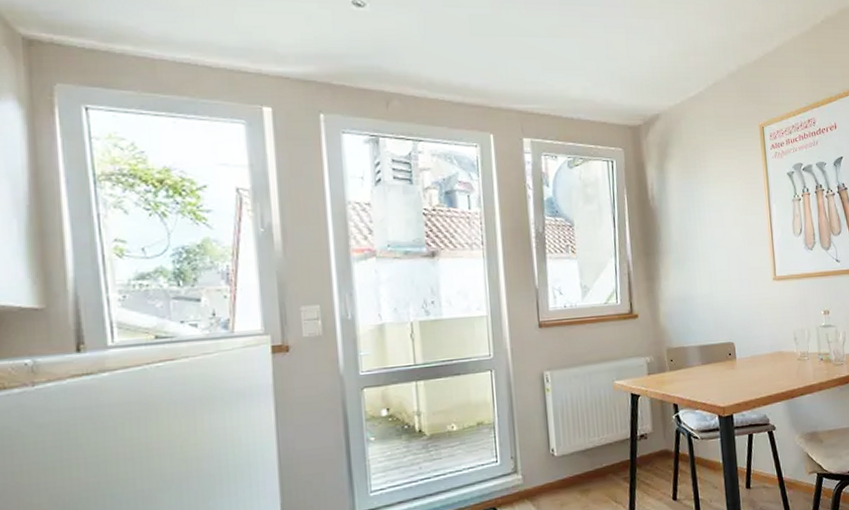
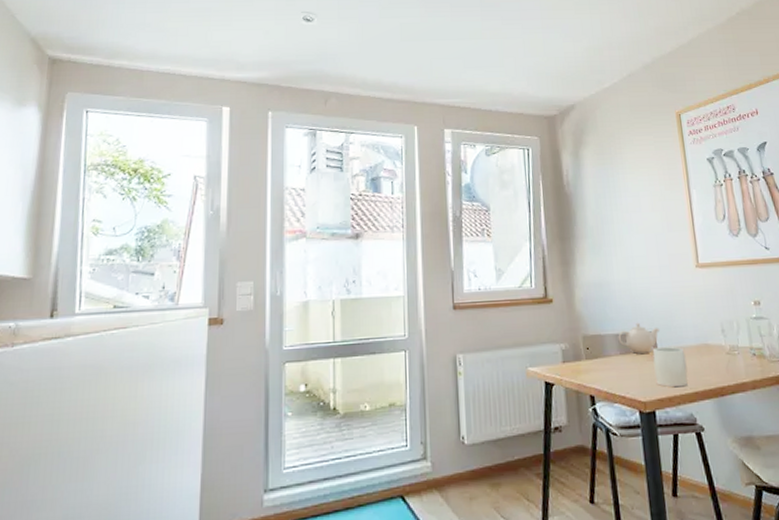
teapot: none [700,333,738,363] -> present [618,322,660,354]
mug: none [731,355,763,393] -> present [652,347,688,388]

